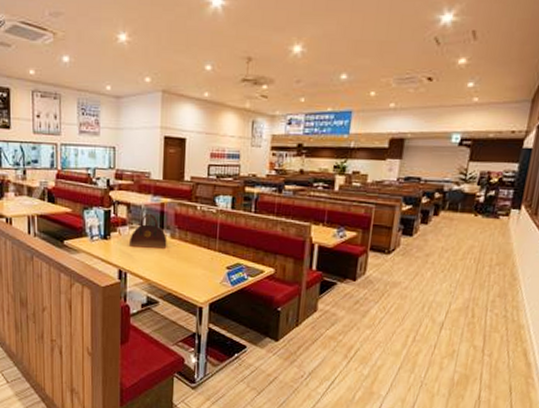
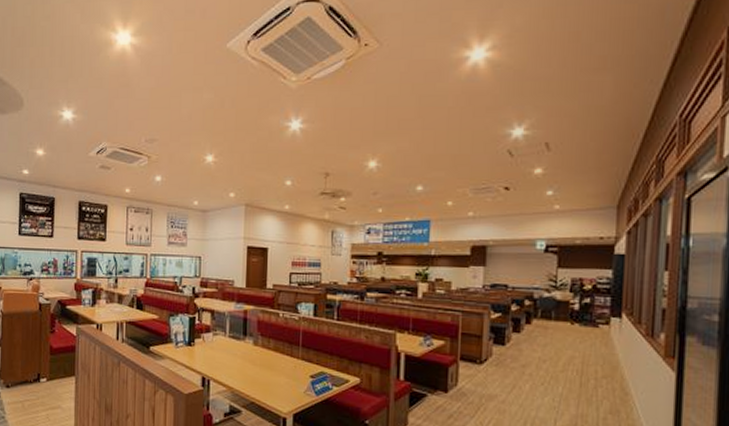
handbag: present [129,213,167,249] -> none [213,320,250,356]

